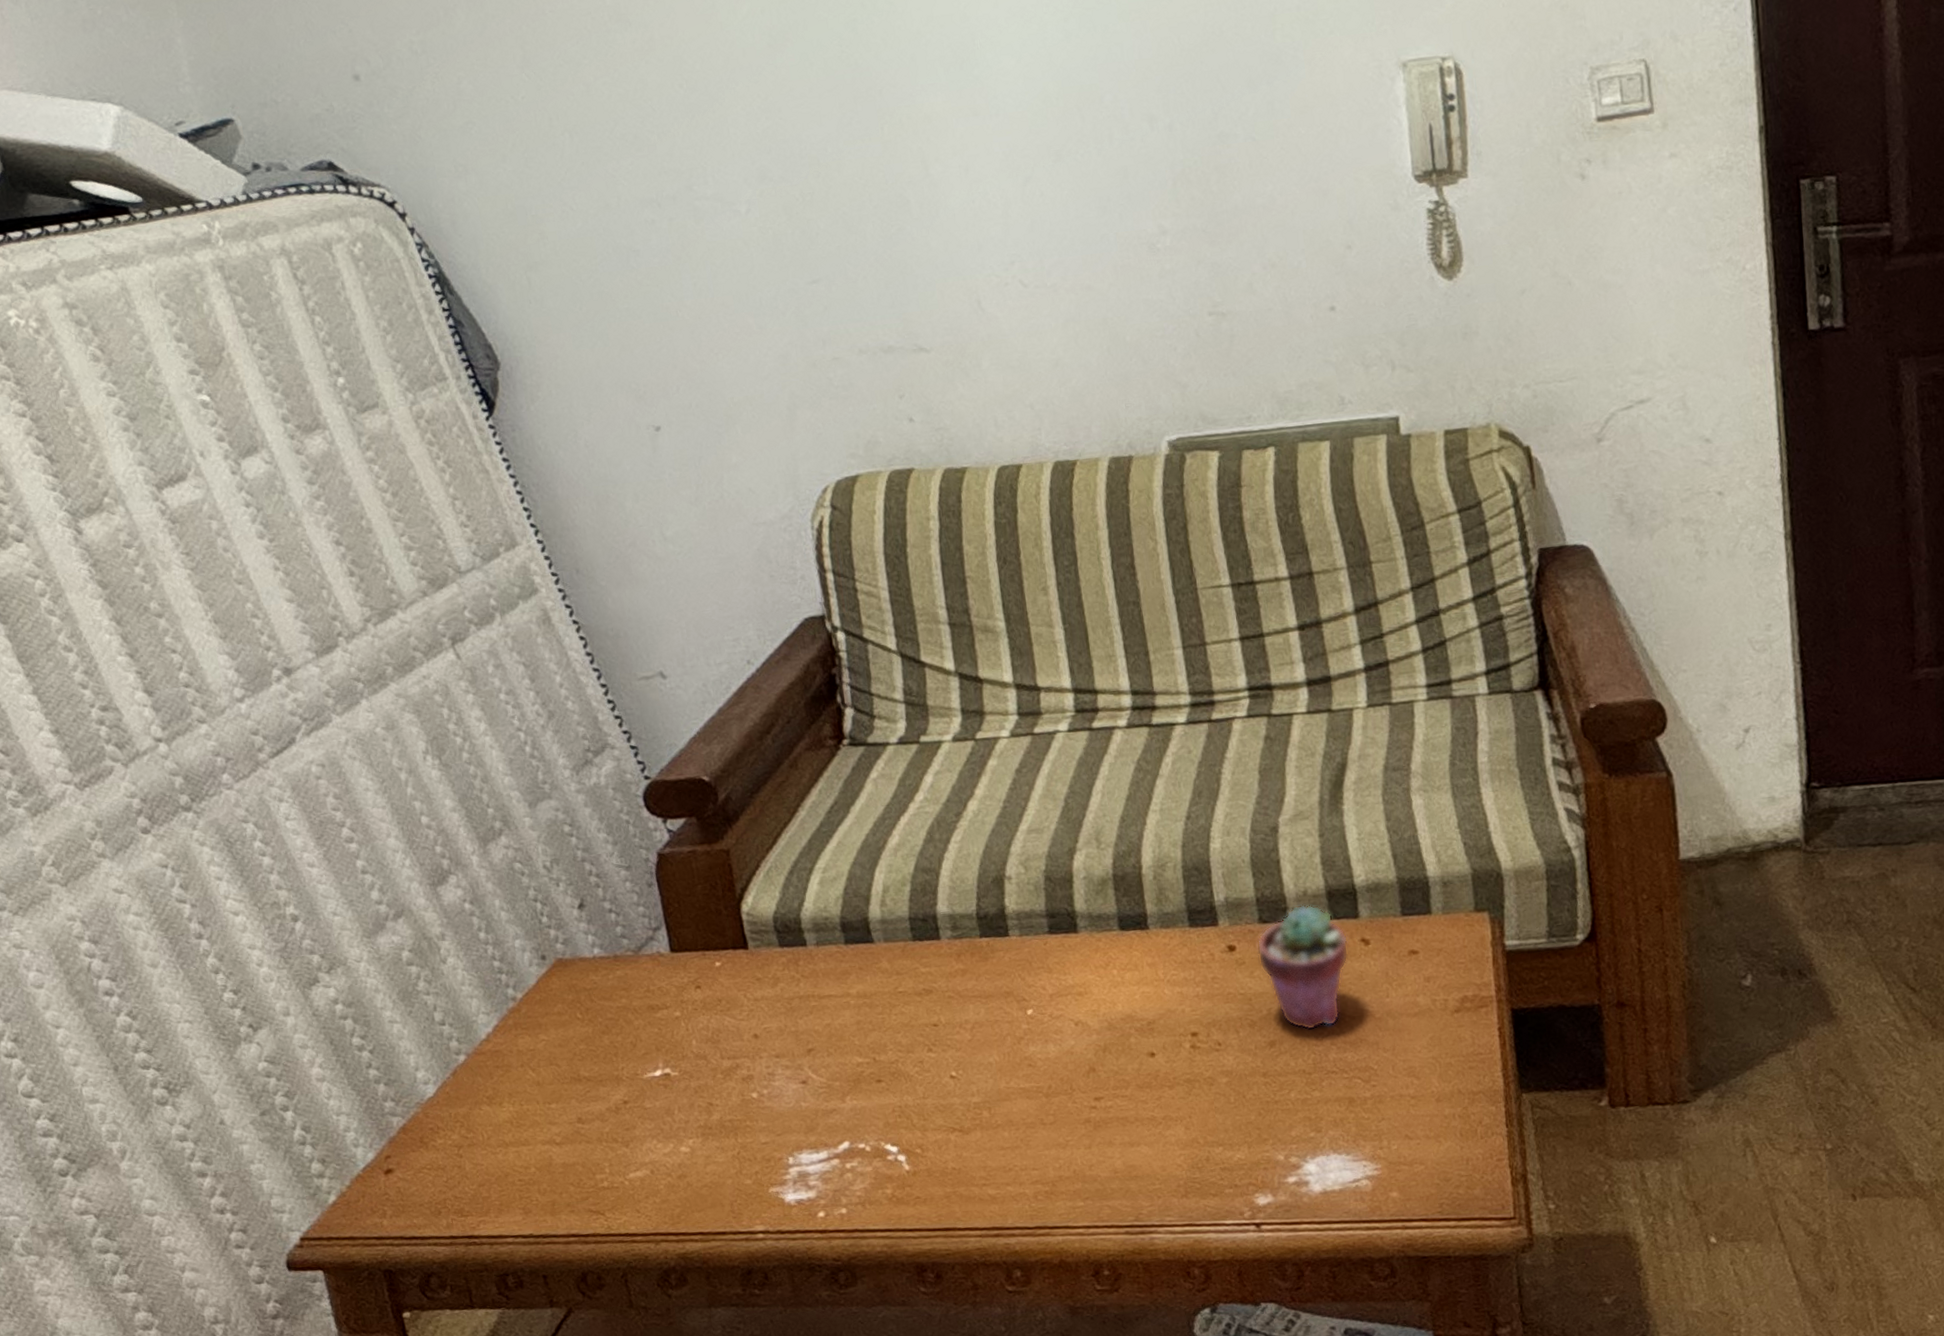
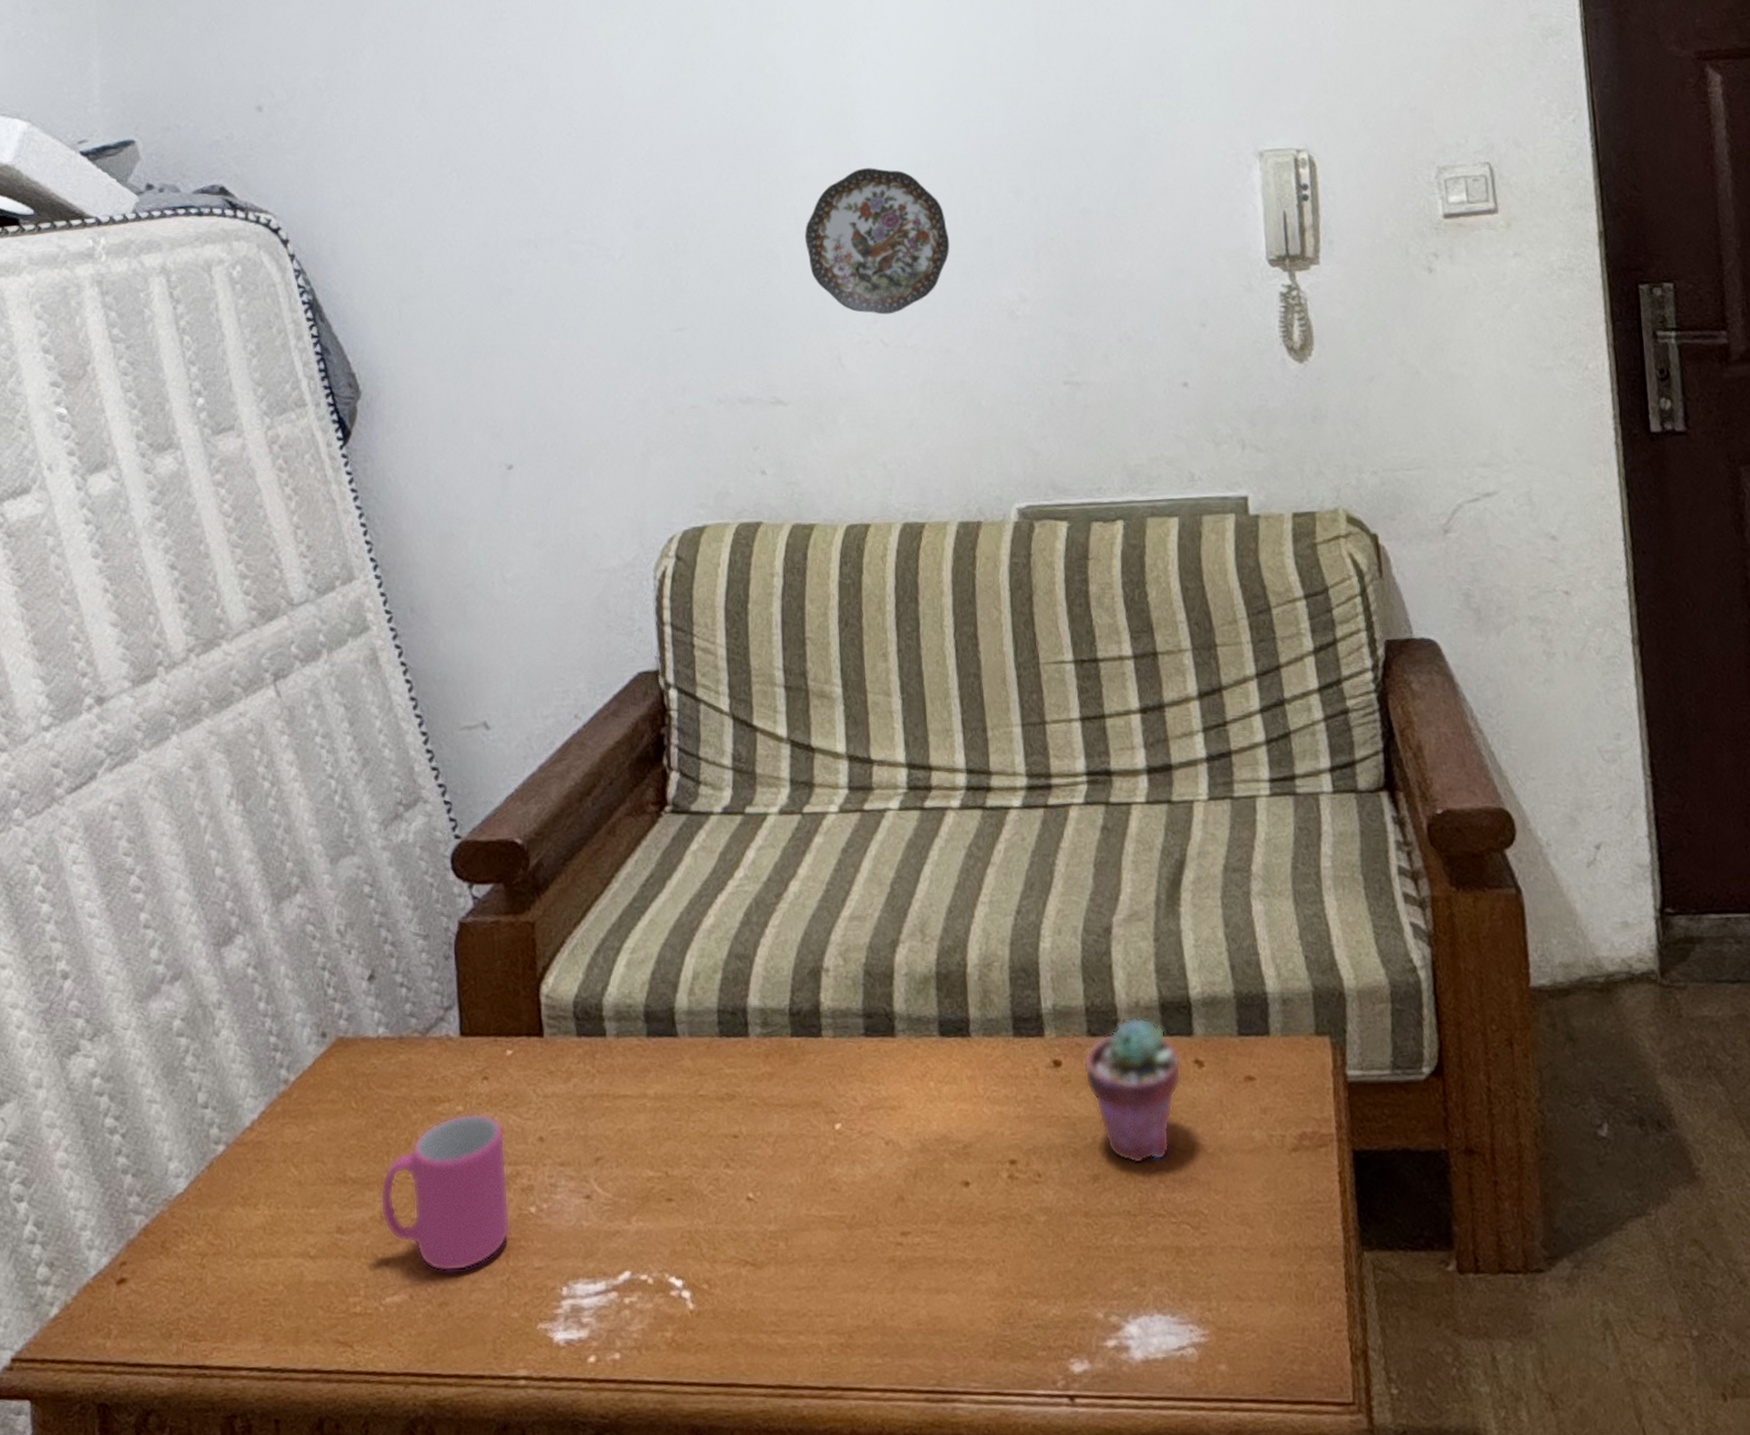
mug: none [612,1016,736,1150] -> present [380,1113,511,1272]
decorative plate: none [933,103,1085,255] -> present [804,168,950,315]

